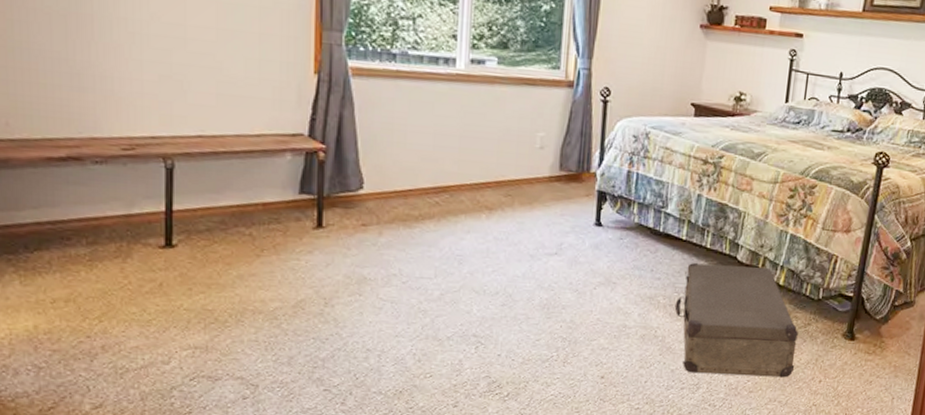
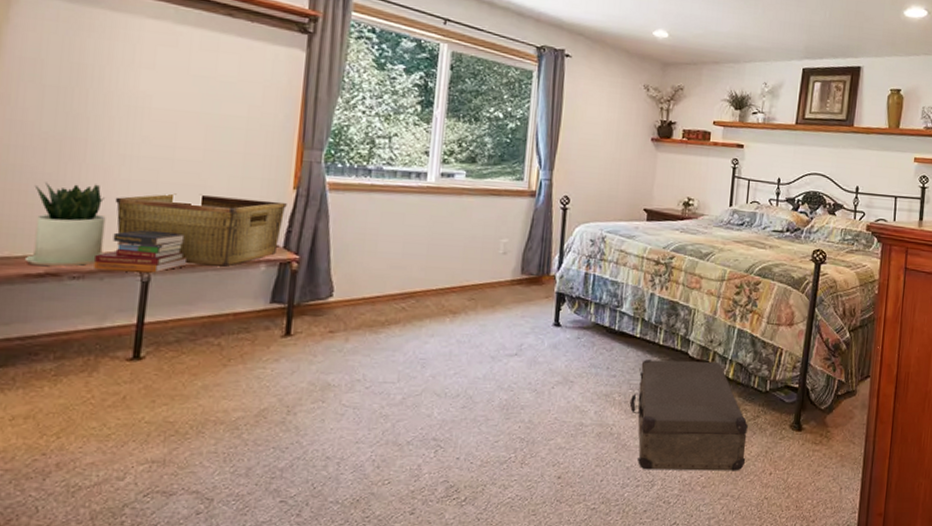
planter: none [44,60,125,151] -> present [24,182,106,267]
books: none [115,113,211,160] -> present [94,229,188,273]
hamper: none [129,75,309,155] -> present [115,193,287,267]

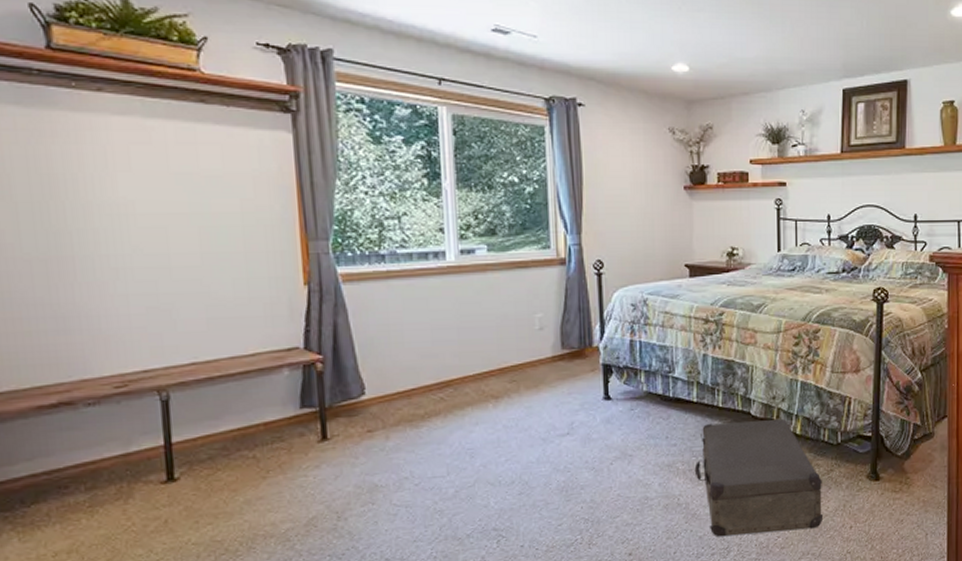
planter: present [24,182,106,267] -> none [28,303,116,397]
books: present [94,229,188,273] -> none [107,345,206,393]
hamper: present [115,193,287,267] -> none [116,300,300,377]

